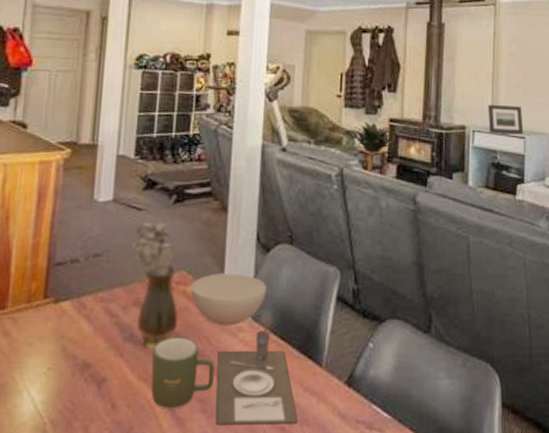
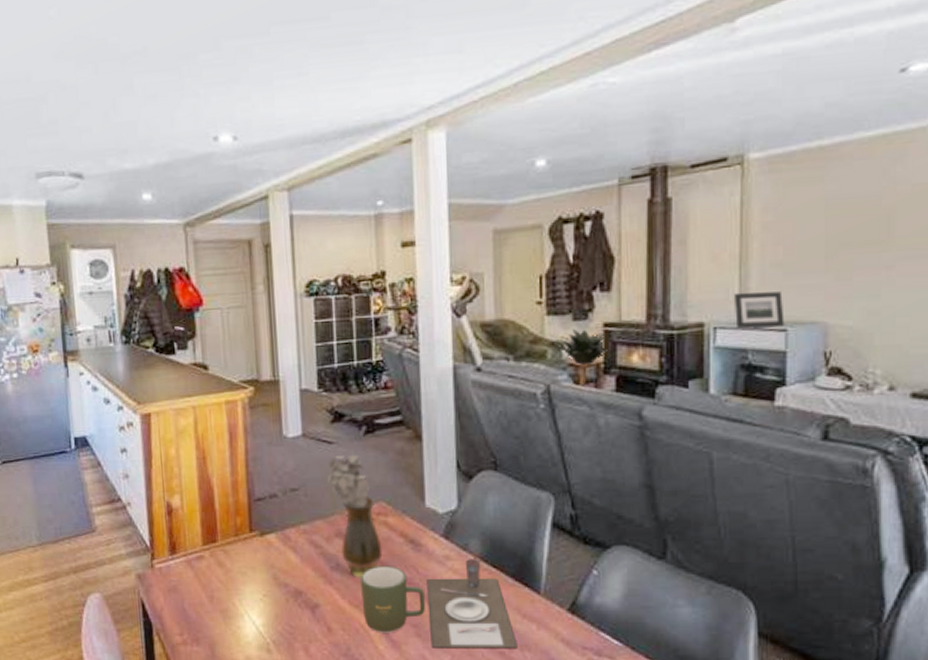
bowl: present [190,273,268,326] -> none [391,503,473,555]

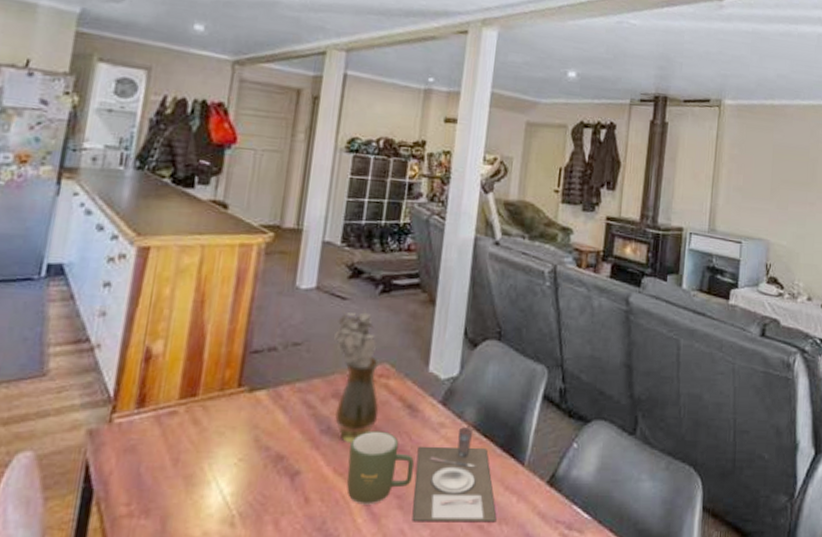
plant: present [554,328,608,365] -> none [565,217,607,251]
picture frame: present [735,291,785,329] -> none [706,208,741,239]

